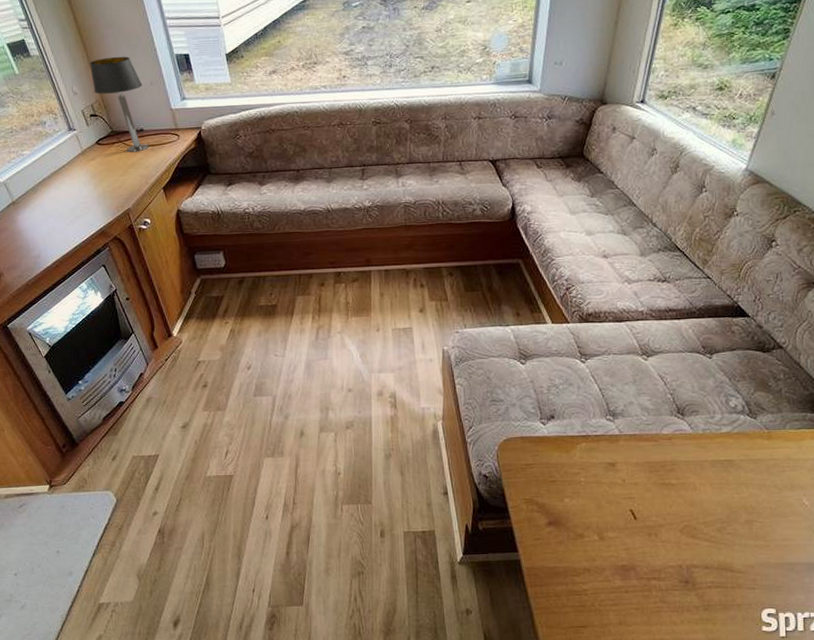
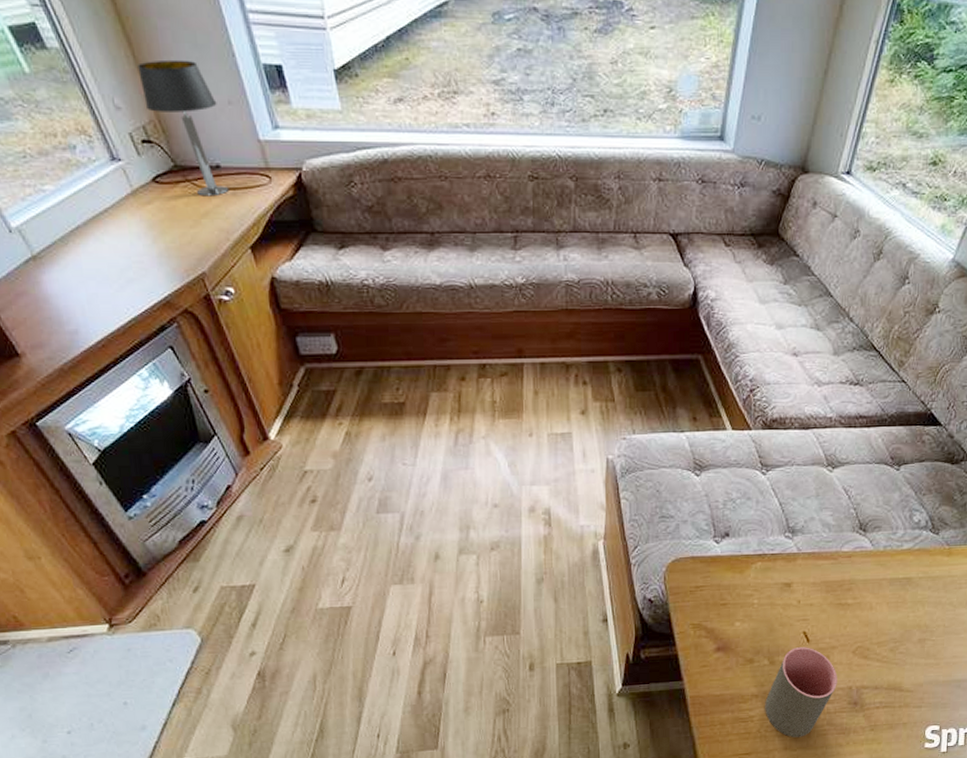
cup: none [597,524,667,613] -> present [765,647,837,738]

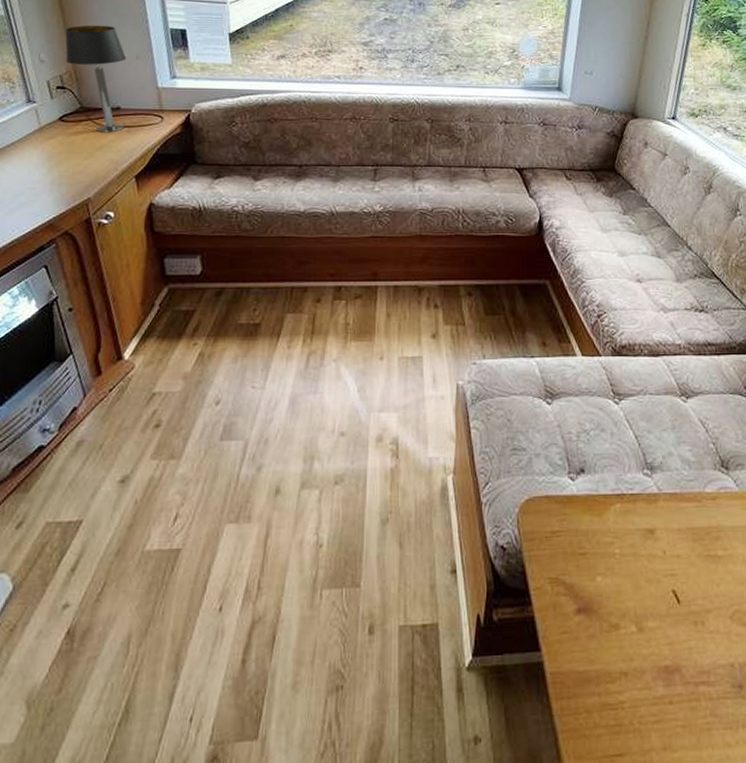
cup: present [765,647,837,738] -> none [636,610,717,733]

